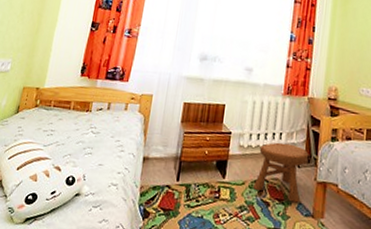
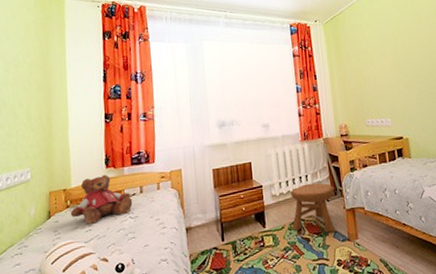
teddy bear: none [37,82,98,129] -> present [70,174,133,224]

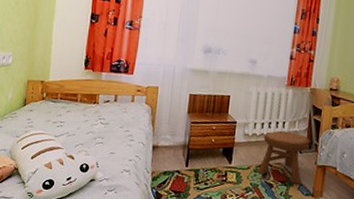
teddy bear: present [70,174,133,224] -> none [44,75,106,121]

